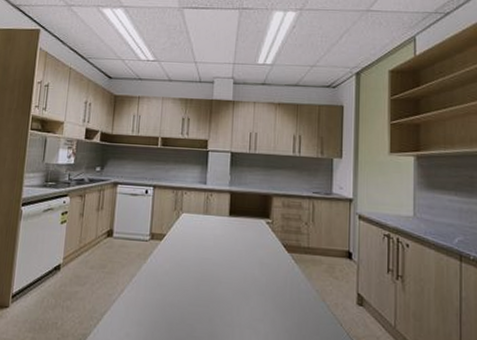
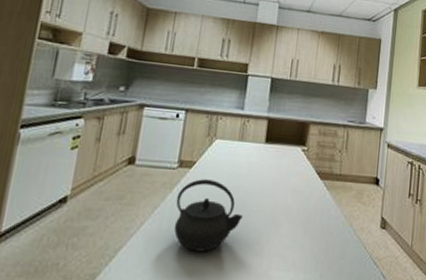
kettle: none [150,251,212,320] -> present [174,179,243,252]

